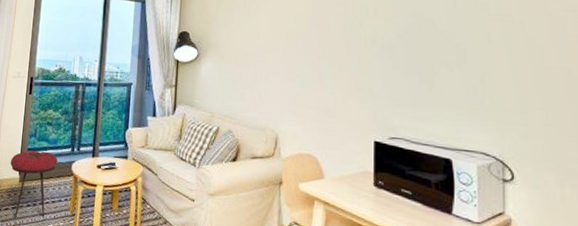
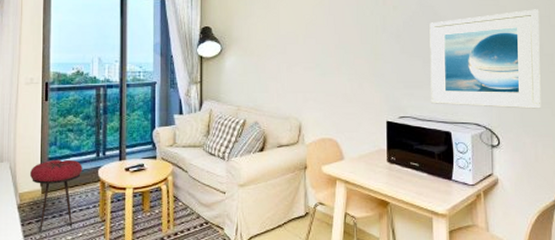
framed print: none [428,27,569,142] -> present [429,9,541,109]

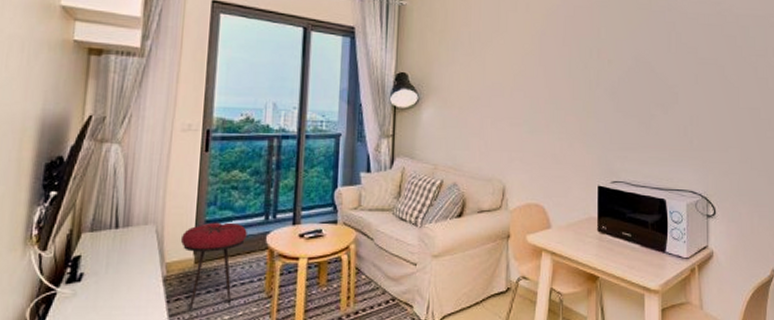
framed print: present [429,9,541,109] -> none [646,70,758,177]

